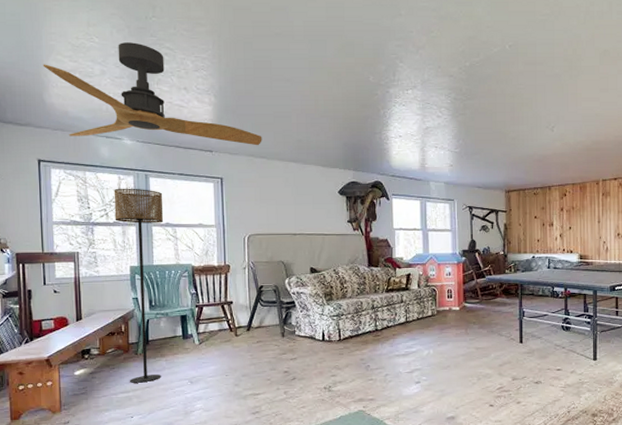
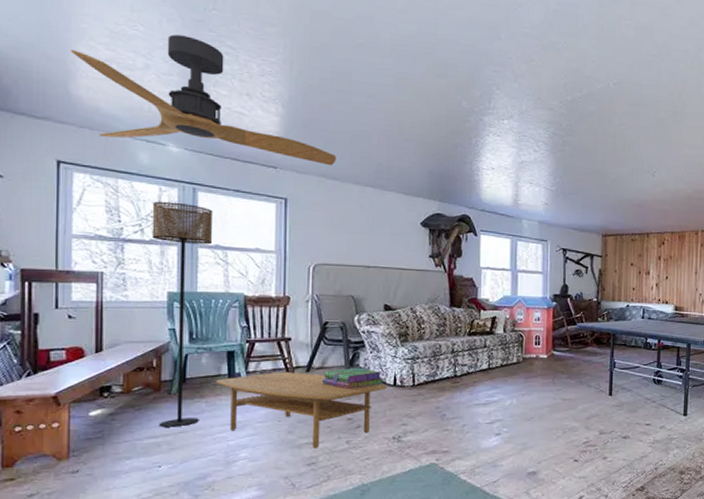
coffee table: none [173,332,317,399] -> present [216,372,388,449]
stack of books: none [261,325,314,345] -> present [322,367,384,389]

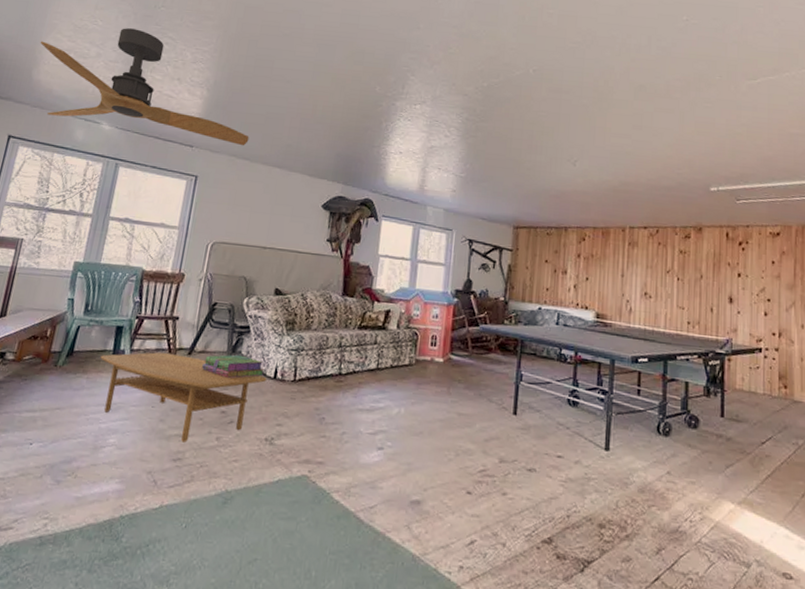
floor lamp: present [152,201,214,427] -> none [39,174,130,403]

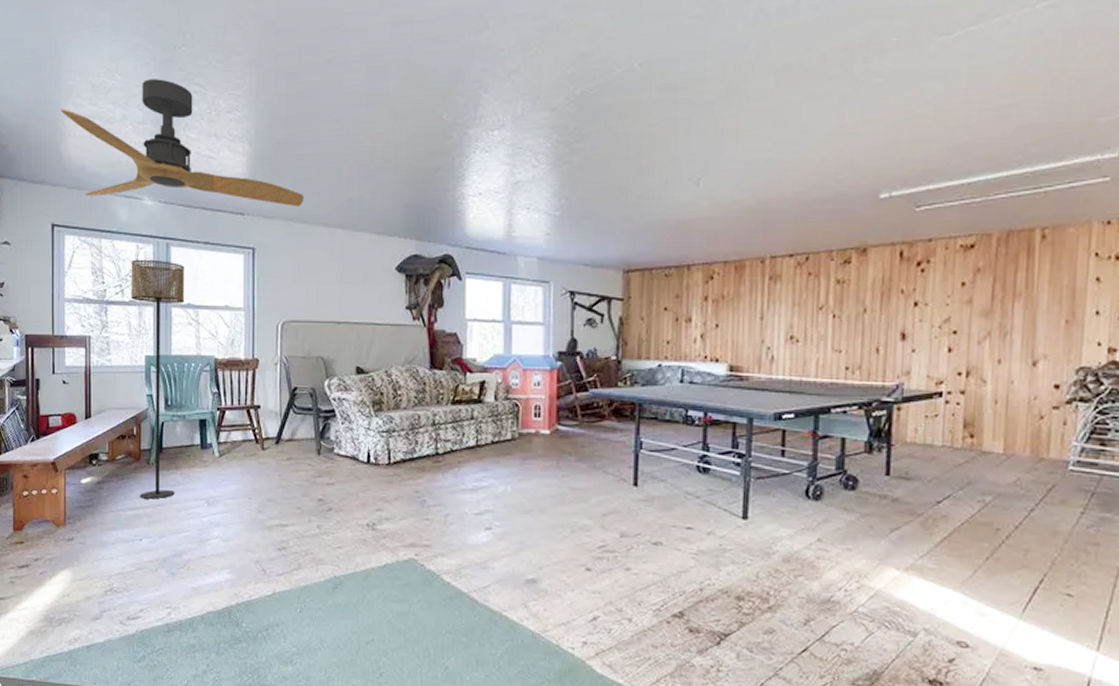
floor lamp: none [39,174,130,403] -> present [131,259,185,499]
coffee table: present [100,352,267,443] -> none [189,444,361,532]
stack of books: present [202,354,265,379] -> none [292,440,356,465]

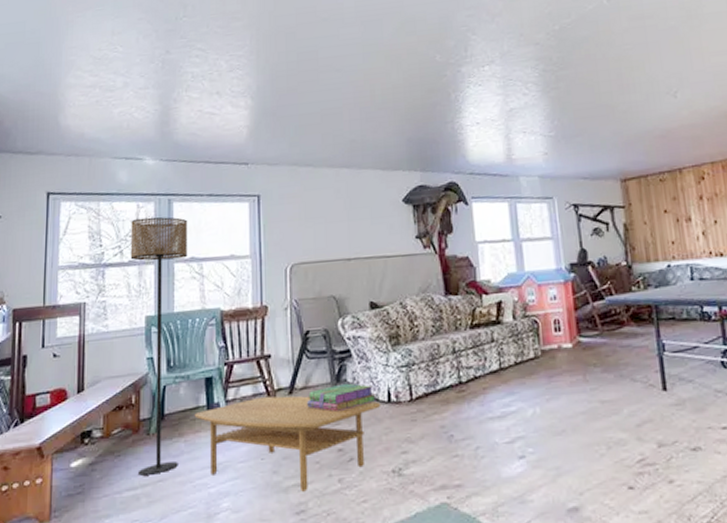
ceiling fan: present [60,79,304,207] -> none [60,47,308,162]
coffee table: none [189,444,361,532] -> present [194,395,381,492]
stack of books: none [292,440,356,465] -> present [307,383,376,411]

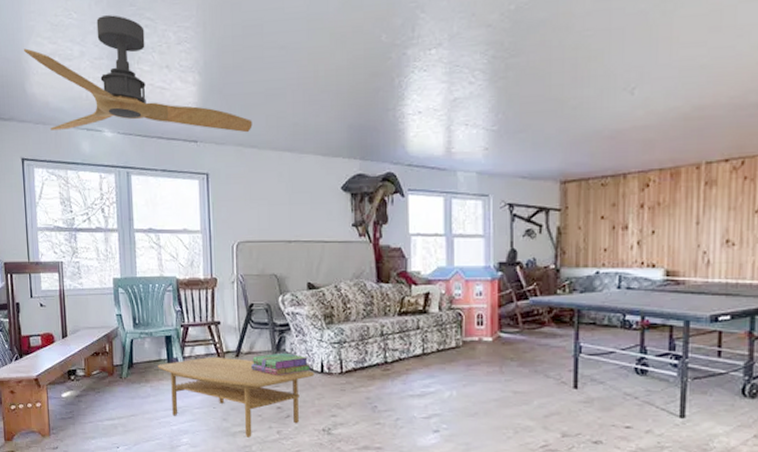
ceiling fan: none [60,47,308,162] -> present [23,15,253,133]
floor lamp: present [130,217,188,476] -> none [95,188,147,410]

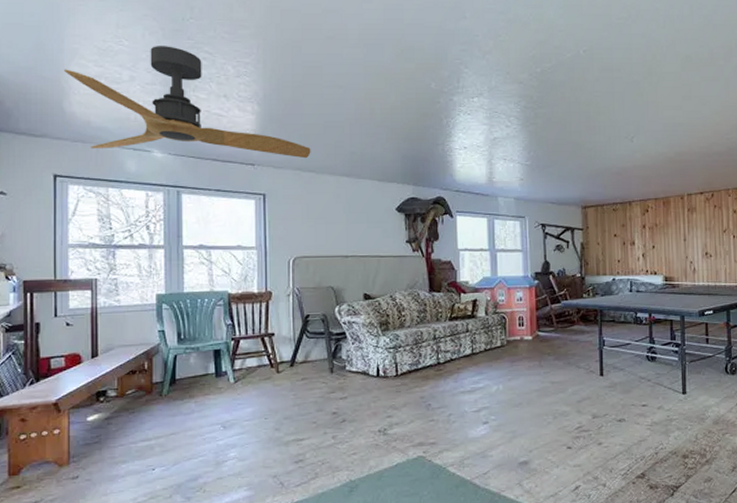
coffee table: present [157,357,315,438] -> none [204,368,371,445]
stack of books: present [251,352,311,375] -> none [306,359,367,382]

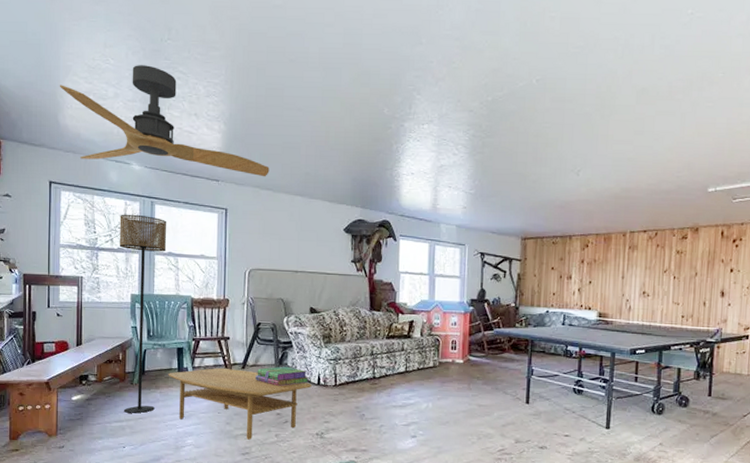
floor lamp: none [140,206,197,429] -> present [119,214,167,413]
coffee table: none [204,368,371,445] -> present [168,368,312,440]
stack of books: none [306,359,367,382] -> present [256,366,309,386]

